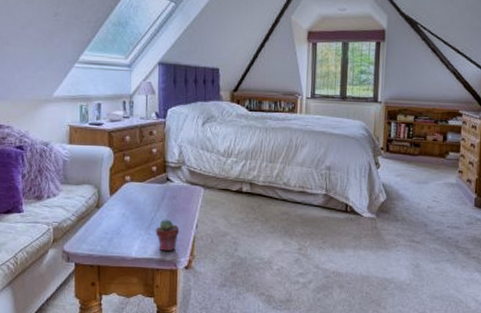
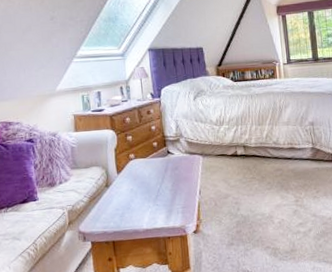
potted succulent: present [155,219,180,252] -> none [162,189,185,220]

